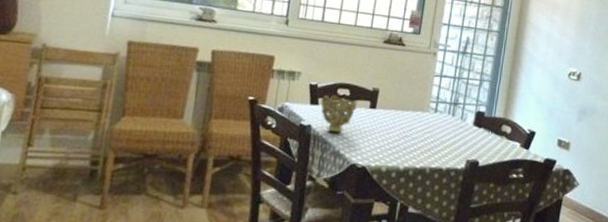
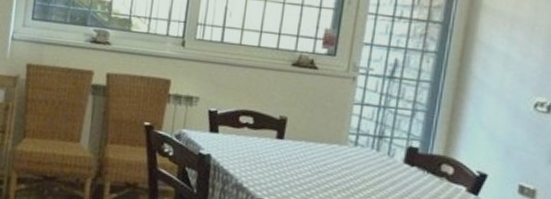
decorative bowl: present [321,94,358,134] -> none [221,121,263,165]

